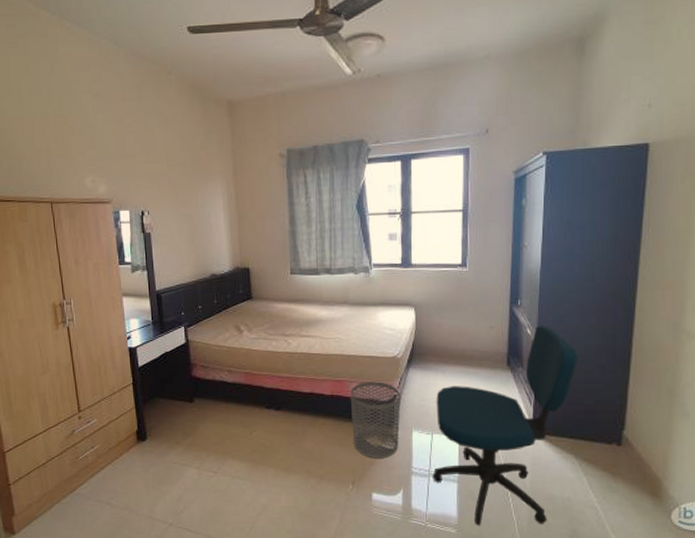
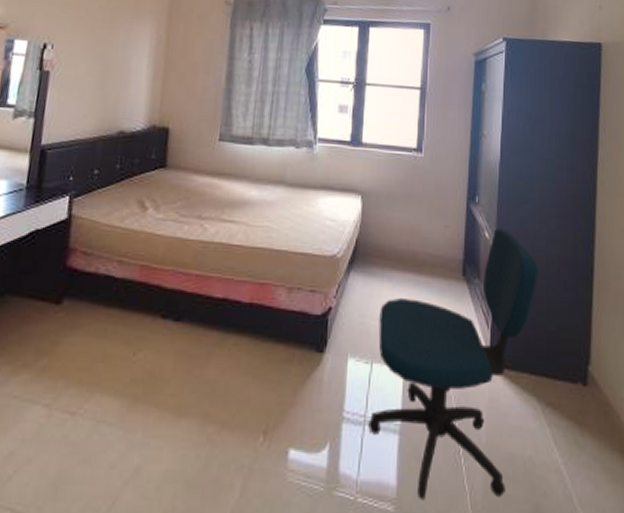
waste bin: present [350,381,401,458] -> none [272,287,337,397]

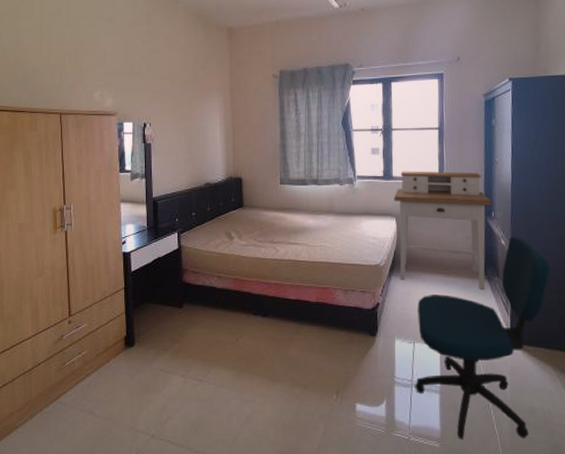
desk: none [361,137,478,294] -> present [394,171,493,289]

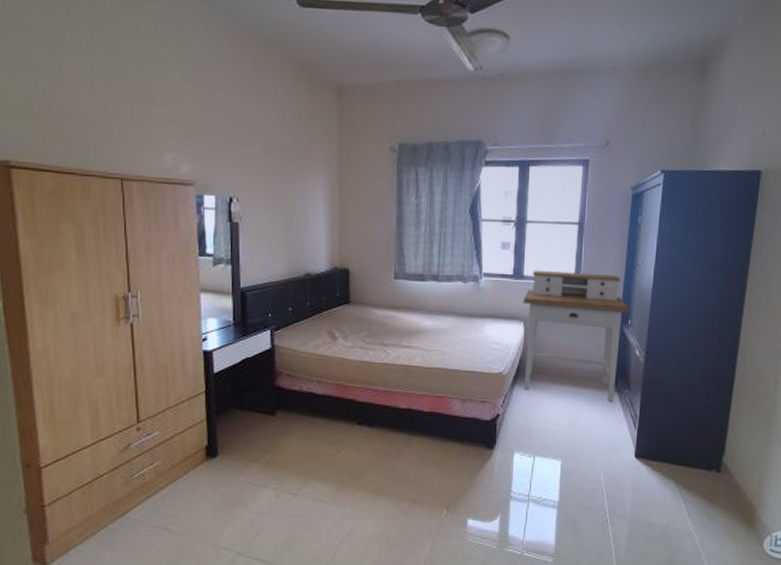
office chair: present [415,236,551,441] -> none [532,346,685,556]

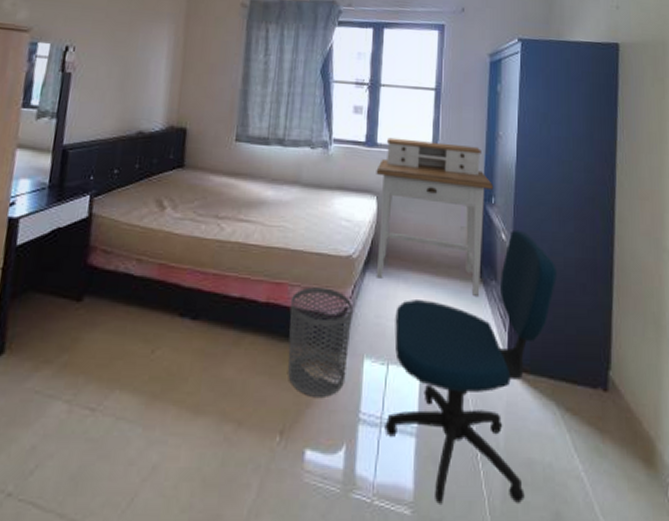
waste bin: none [450,399,504,482] -> present [288,287,353,397]
office chair: none [532,346,685,556] -> present [385,229,558,506]

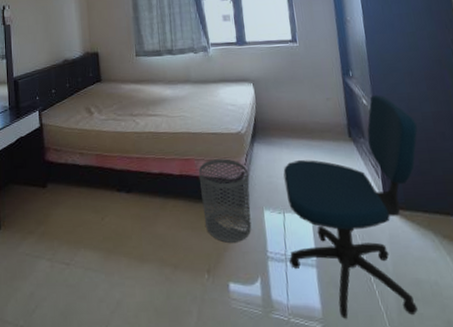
desk: present [376,137,494,296] -> none [249,32,352,152]

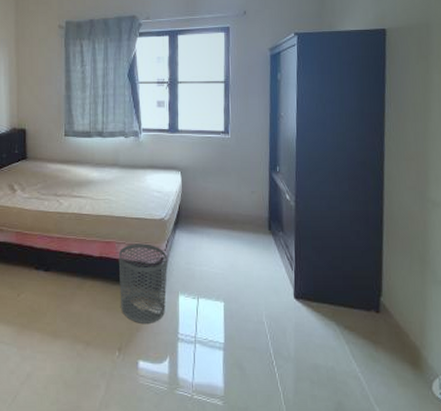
office chair: present [283,94,418,320] -> none [198,191,335,398]

